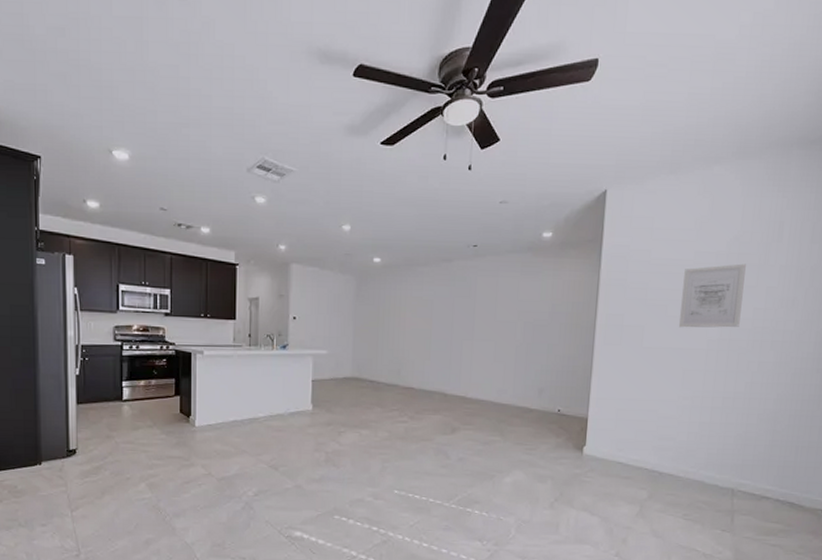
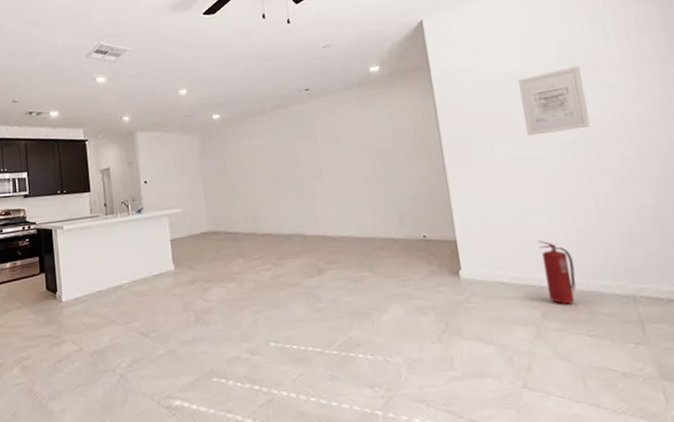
fire extinguisher: none [659,428,689,490] -> present [537,240,576,305]

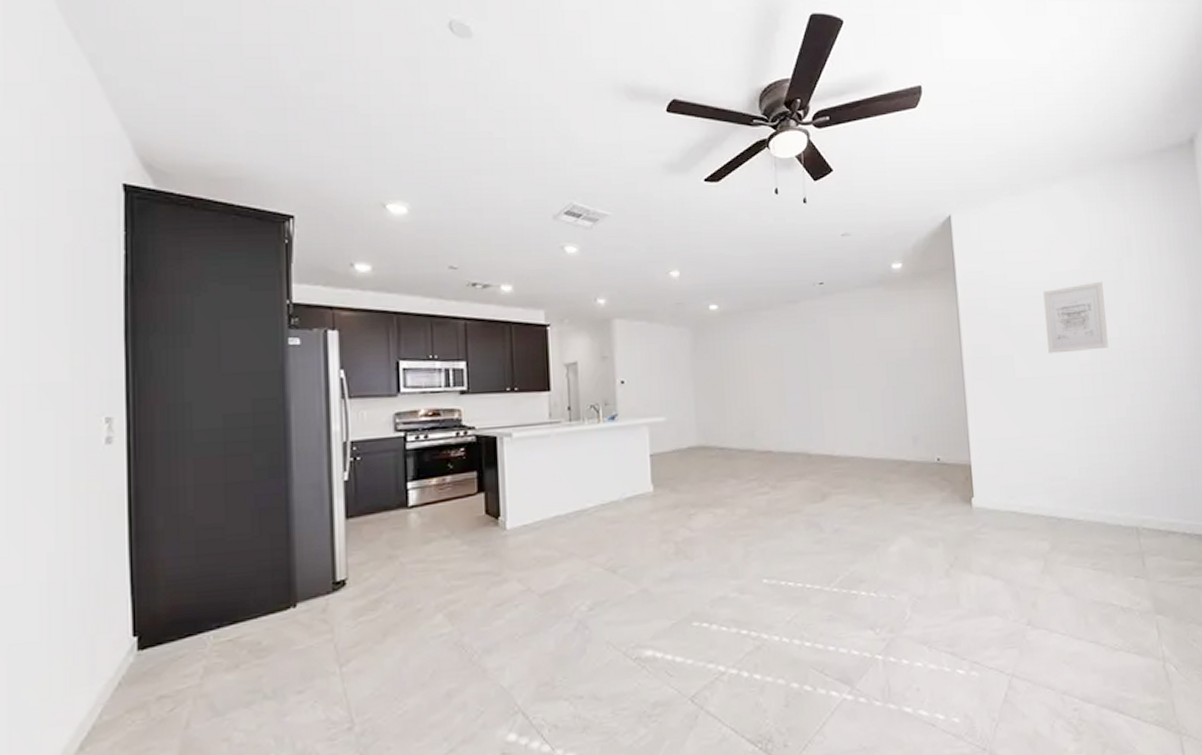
fire extinguisher: present [537,240,576,305] -> none [1051,467,1085,537]

